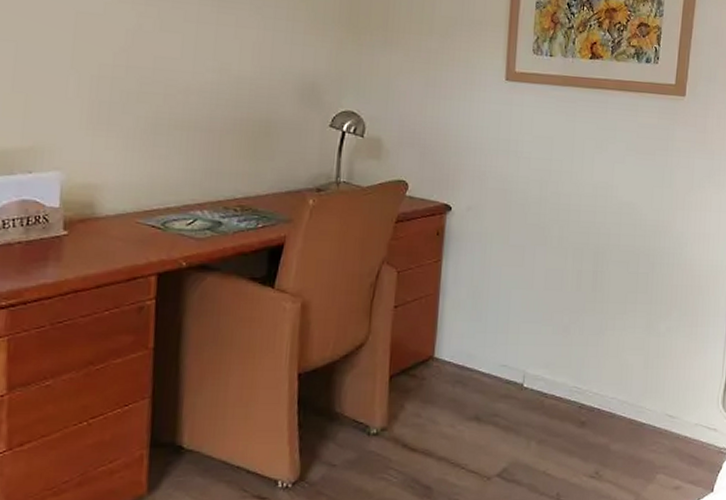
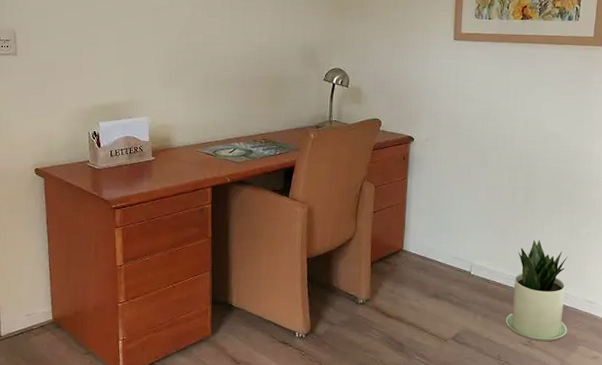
planter: none [567,339,645,472] -> present [506,240,569,342]

